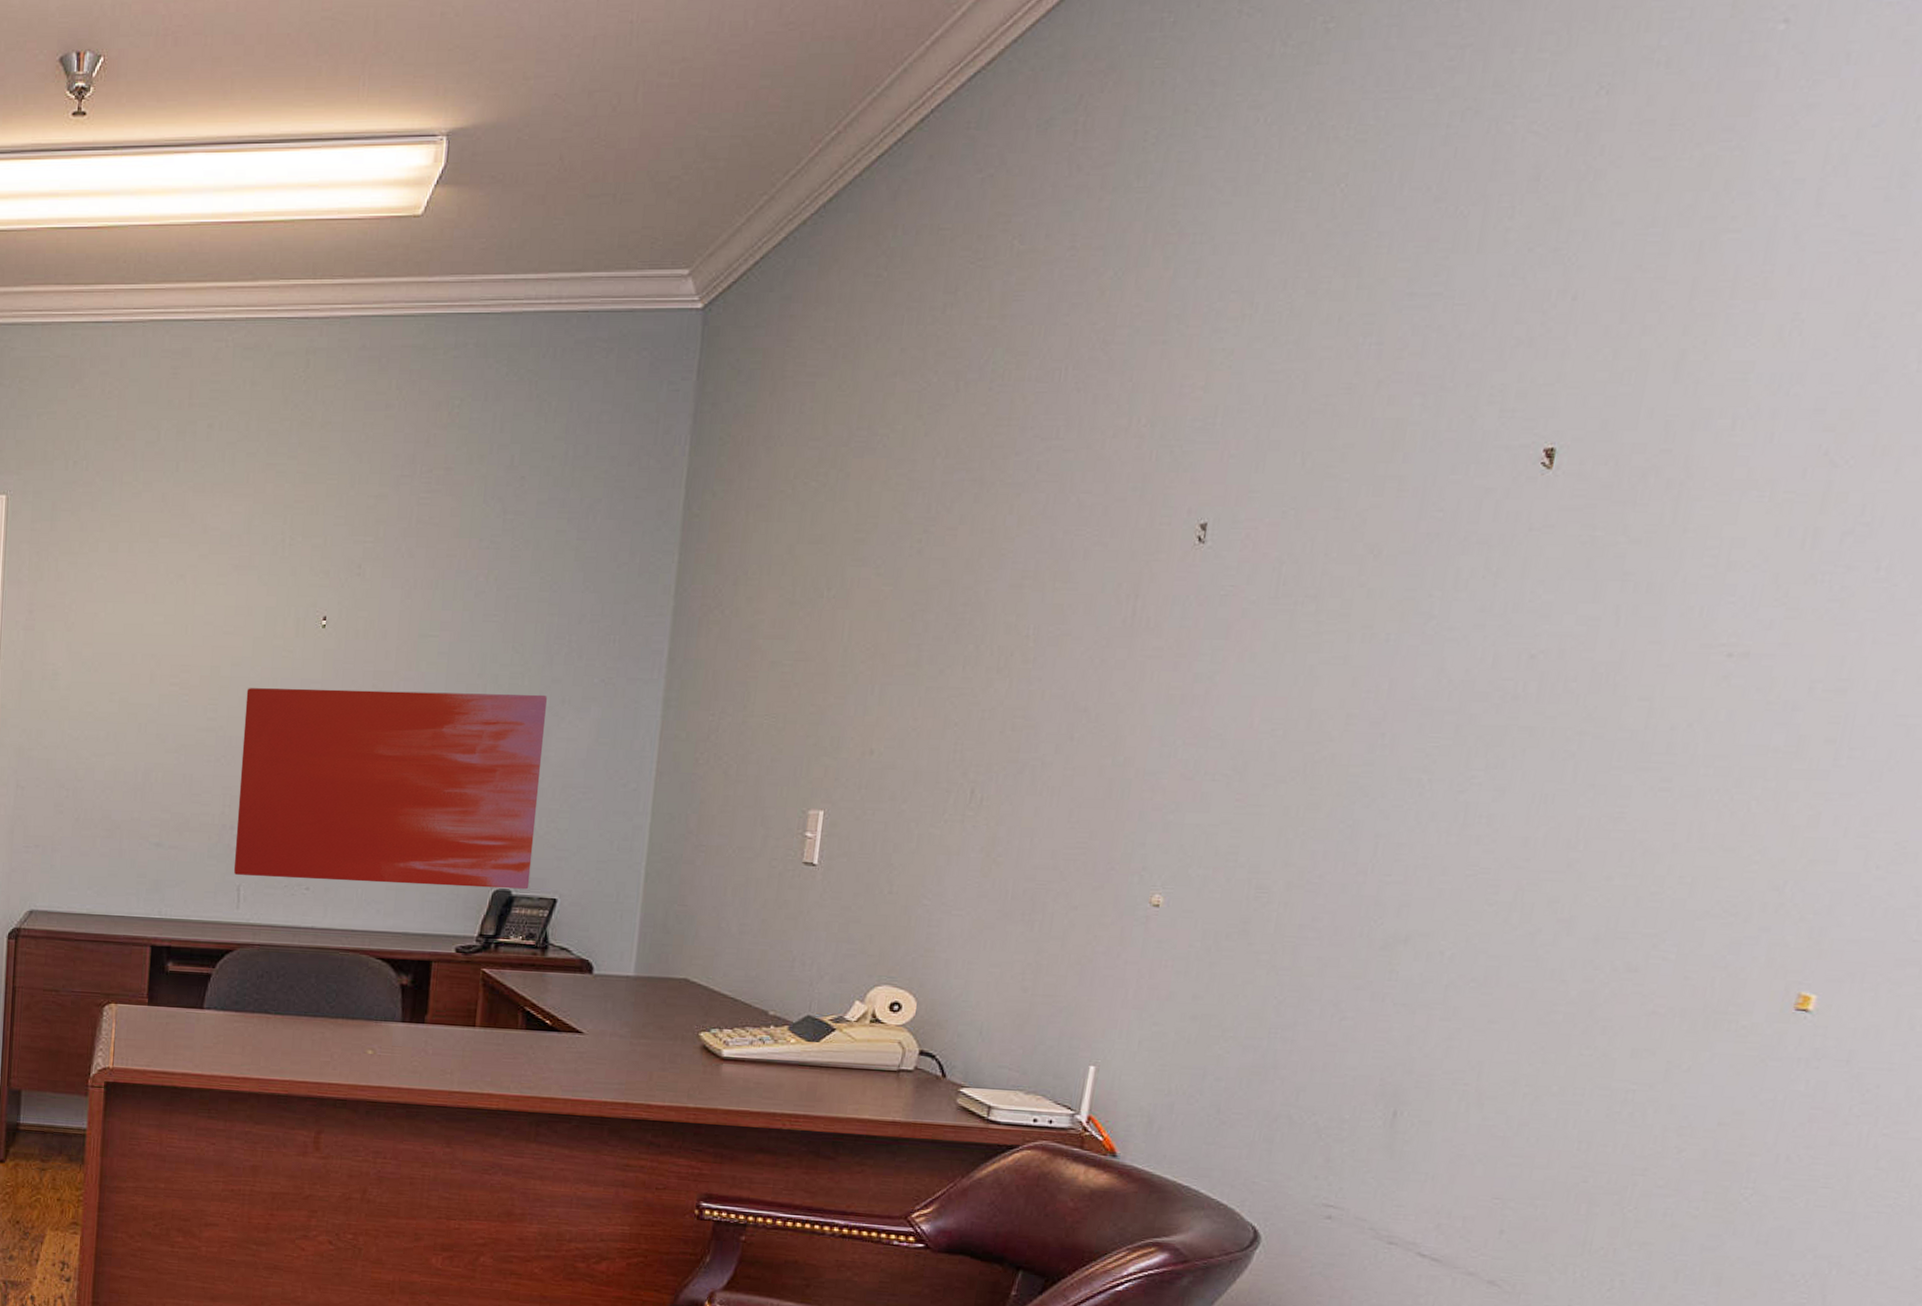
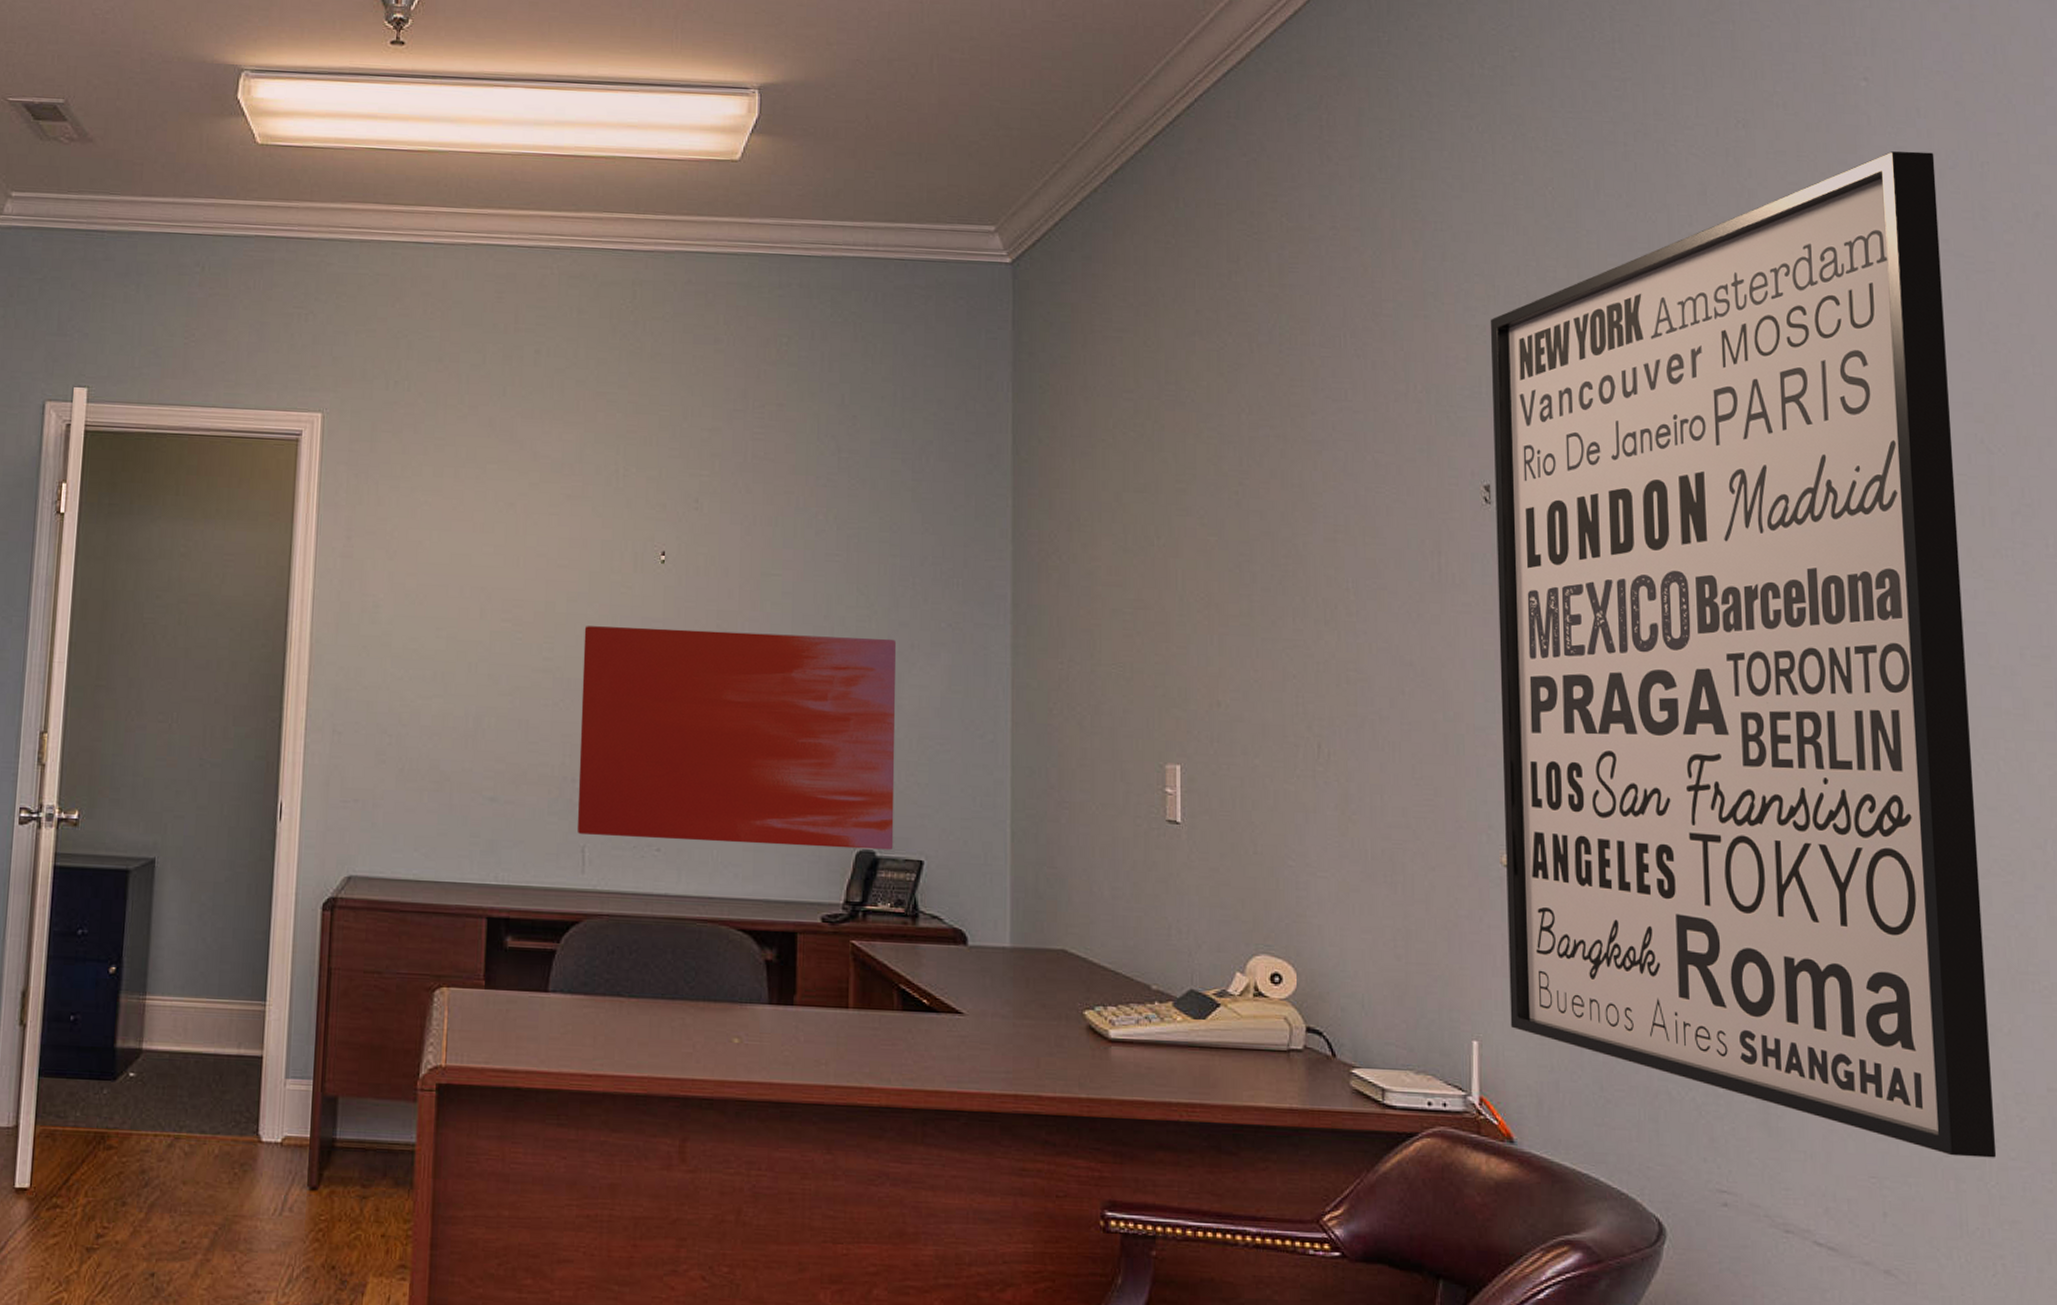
wall art: none [1132,108,1856,1185] -> present [1490,151,1997,1158]

